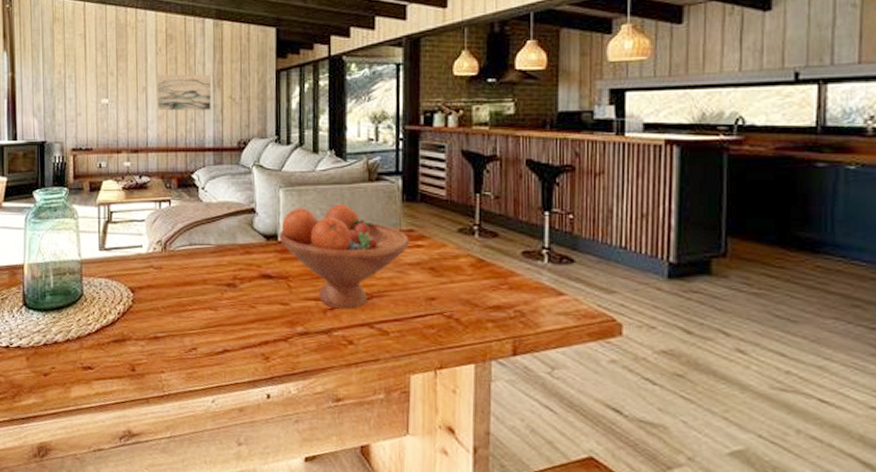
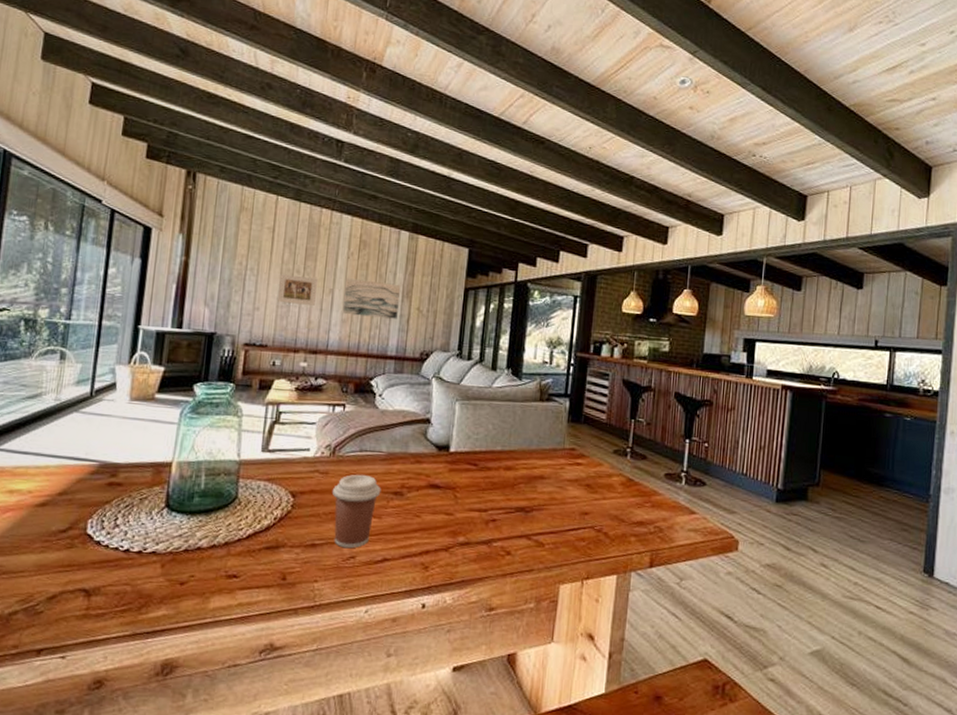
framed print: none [96,77,131,106] -> present [278,274,319,306]
coffee cup: none [167,267,214,341] -> present [332,474,382,549]
fruit bowl: present [278,204,410,309] -> none [450,420,571,521]

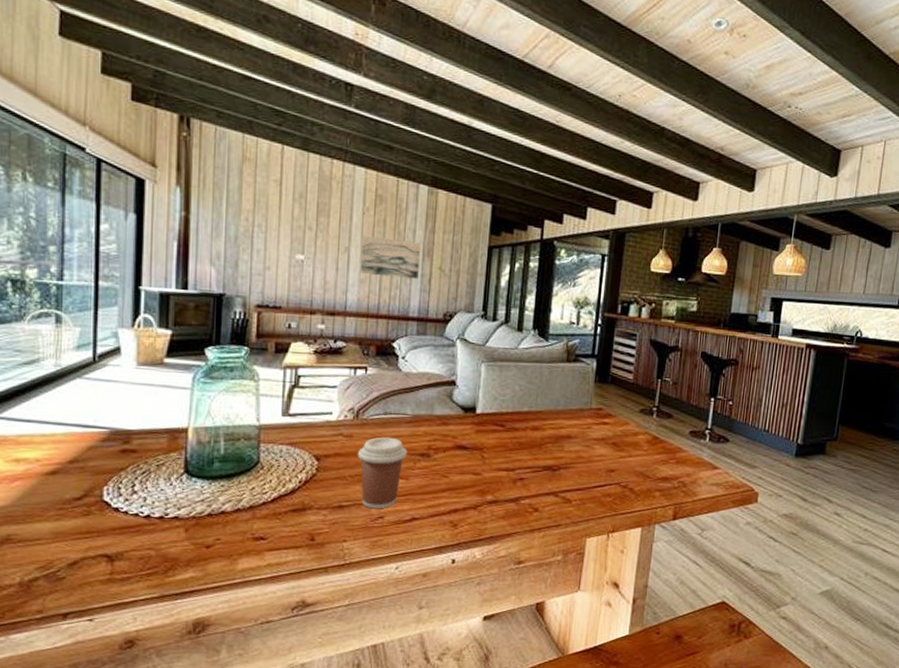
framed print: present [278,274,319,306] -> none [290,231,333,265]

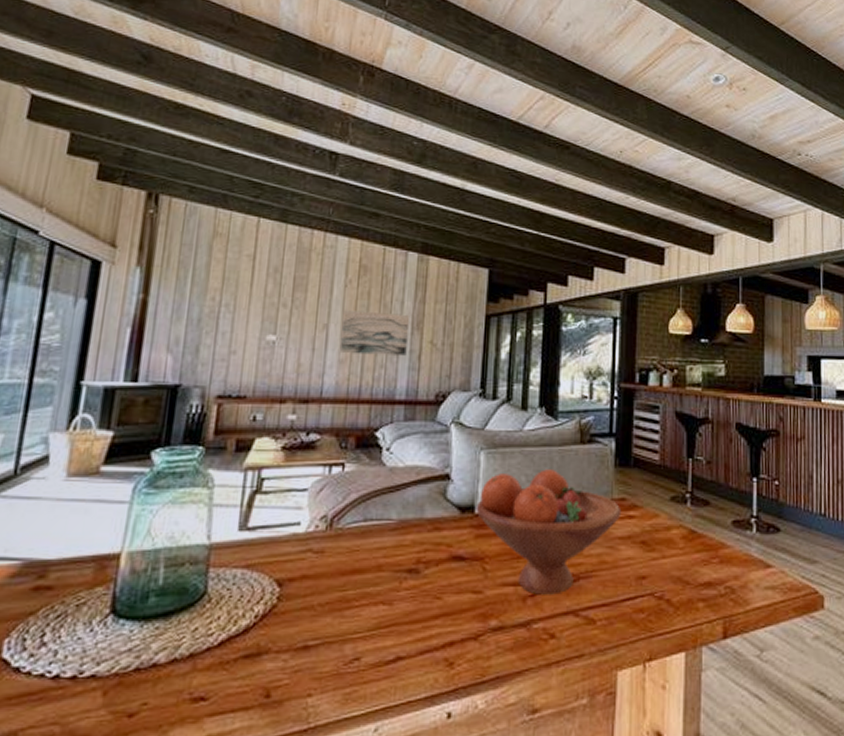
coffee cup: present [357,436,408,509] -> none [329,550,392,648]
fruit bowl: none [476,381,598,480] -> present [476,469,622,595]

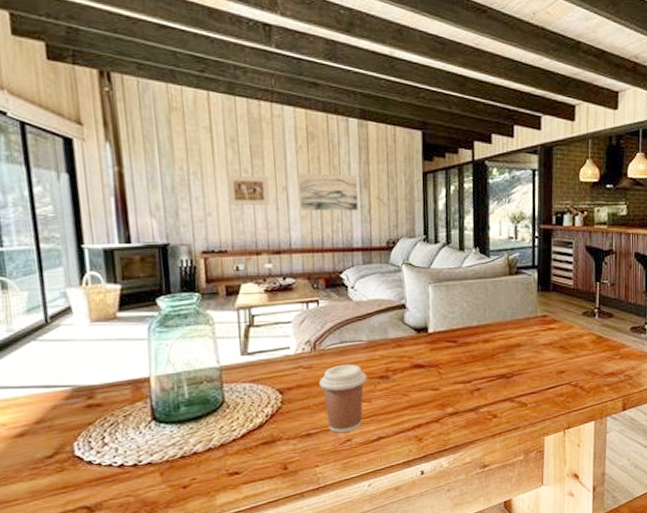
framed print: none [259,309,310,345] -> present [227,175,270,206]
coffee cup: none [329,550,392,648] -> present [318,364,367,433]
fruit bowl: present [476,469,622,595] -> none [428,296,544,389]

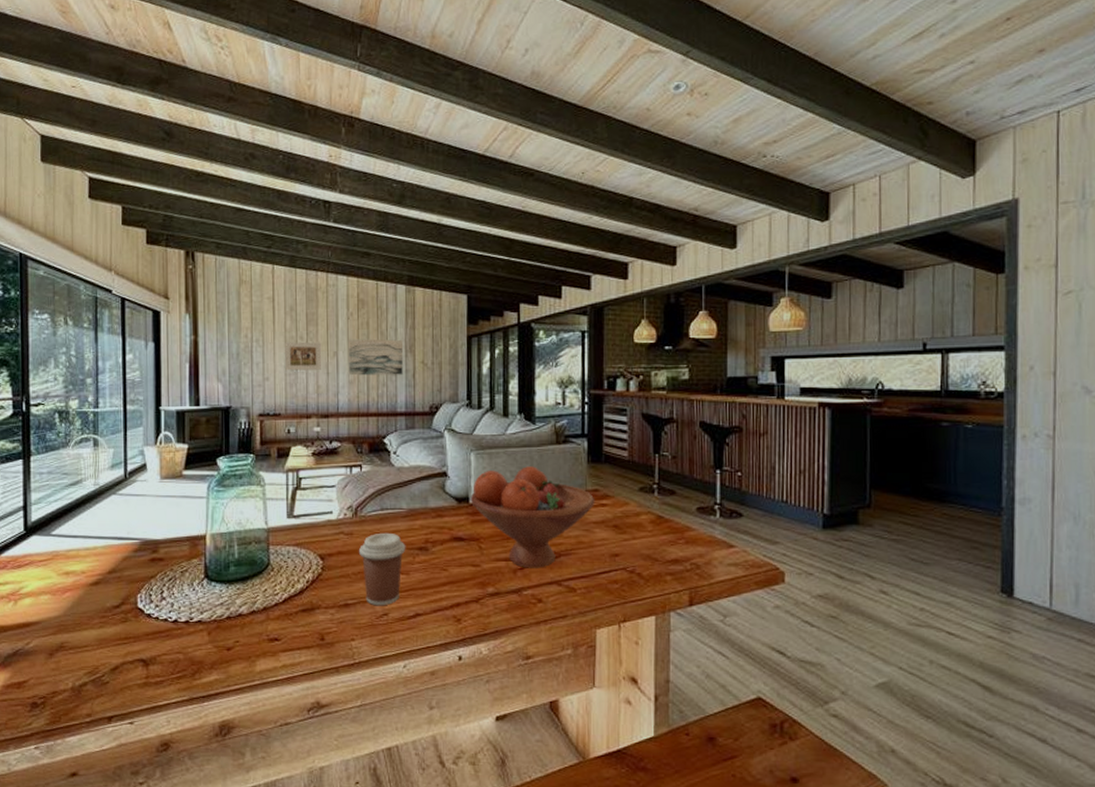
fruit bowl: none [428,296,544,389] -> present [470,466,595,568]

